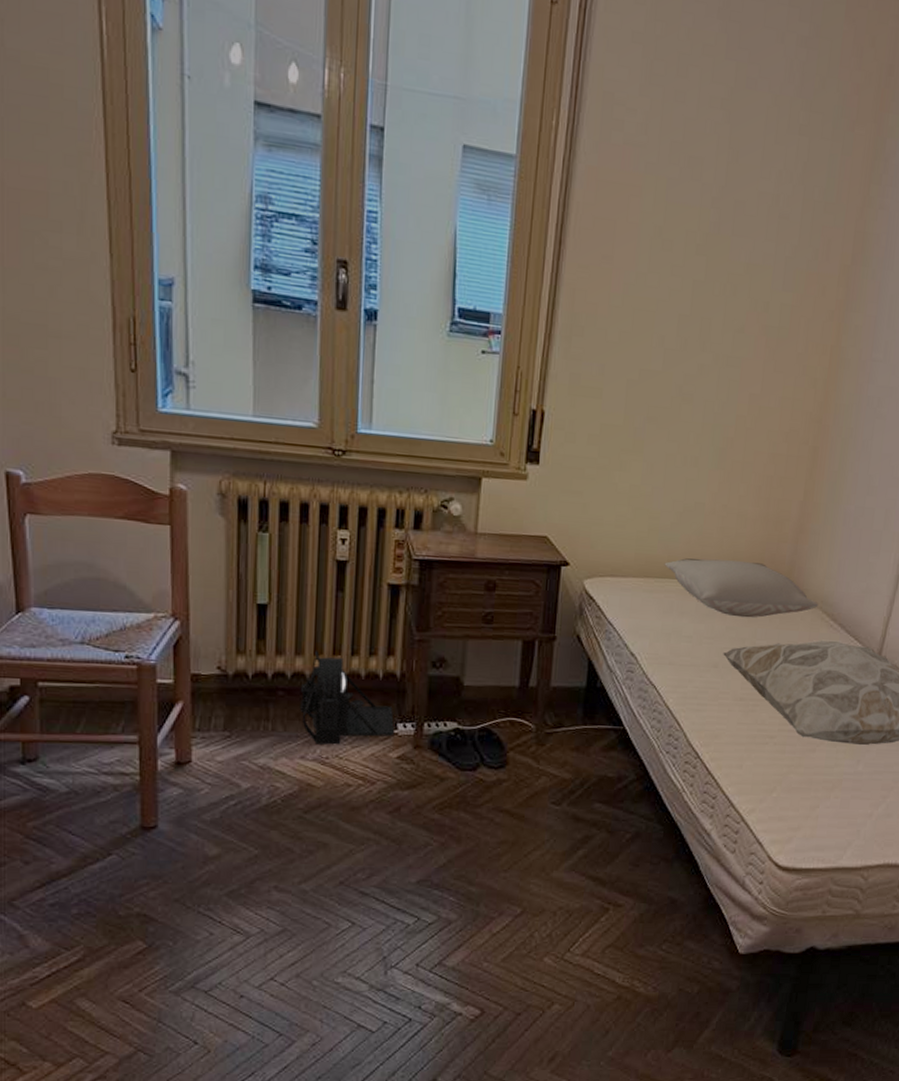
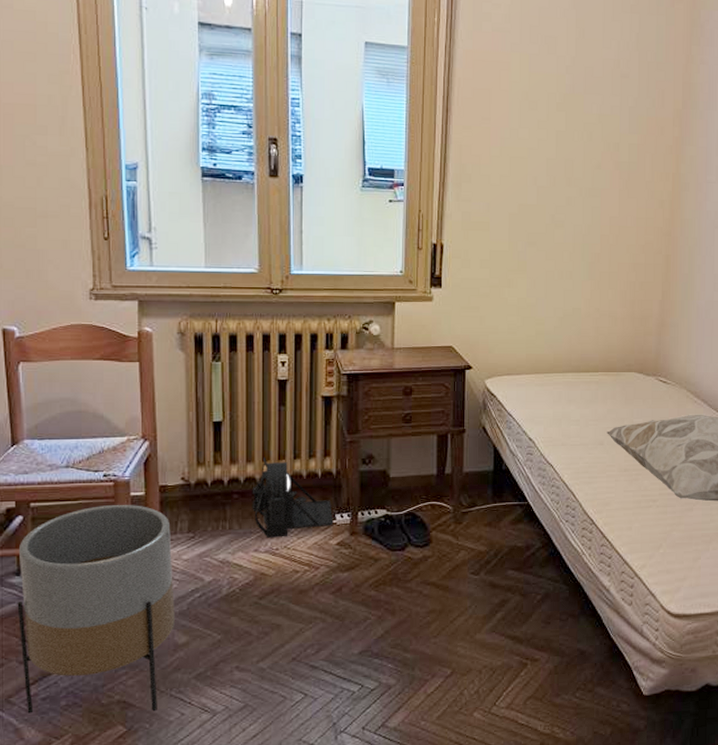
planter: none [22,691,206,927] -> present [17,505,175,714]
pillow: present [664,558,819,618] -> none [551,354,683,401]

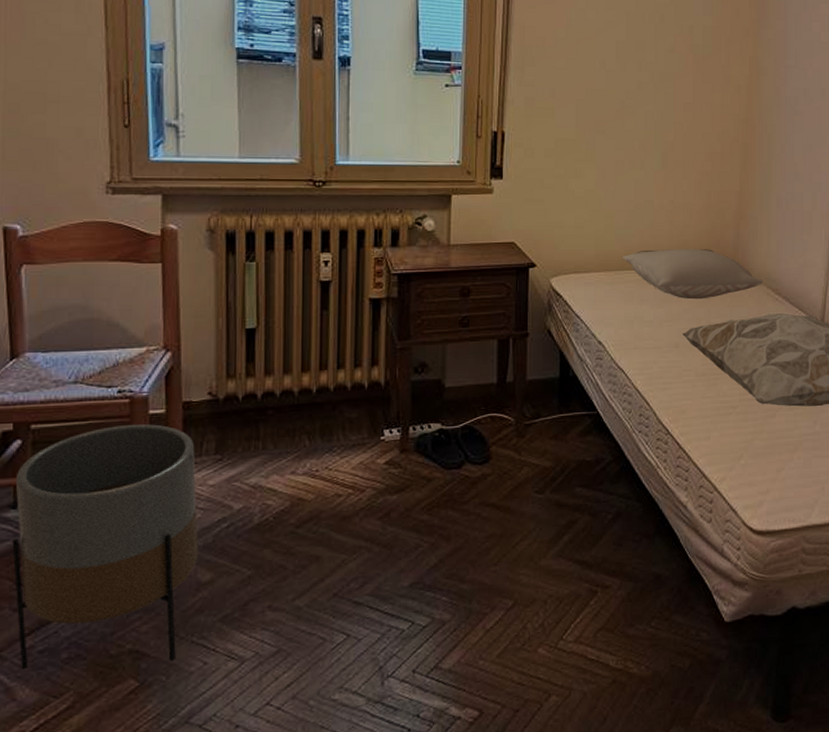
backpack: present [252,456,334,538] -> none [289,367,382,458]
pillow: none [551,354,683,401] -> present [622,249,763,300]

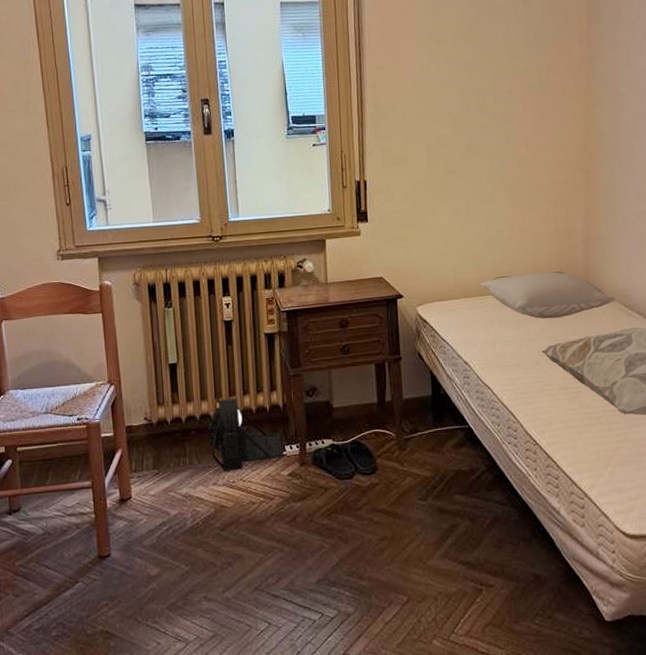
planter: present [12,424,198,670] -> none [9,445,147,644]
backpack: none [289,367,382,458] -> present [207,394,284,471]

